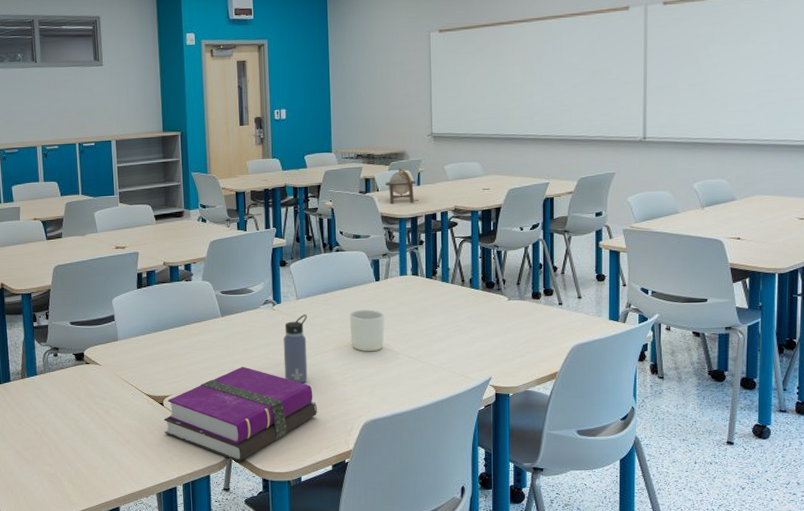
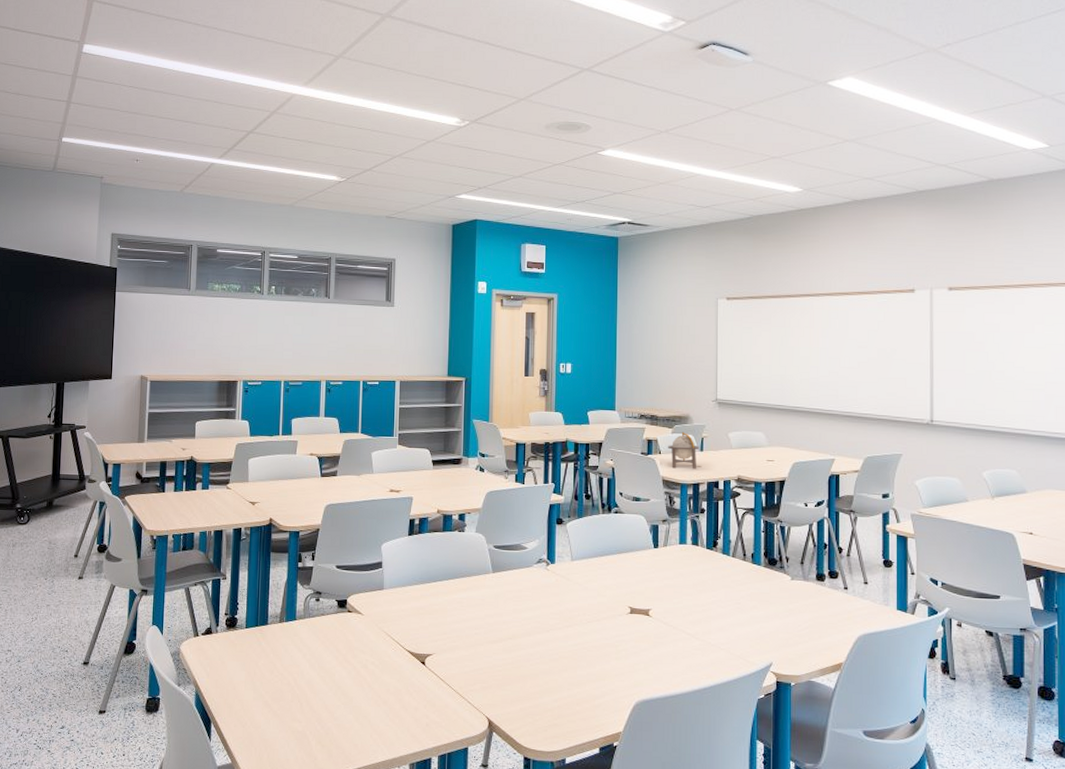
notebook: present [163,366,318,462] -> none [423,628,588,735]
water bottle: present [283,314,308,384] -> none [554,577,582,653]
mug: present [349,309,385,352] -> none [625,577,661,624]

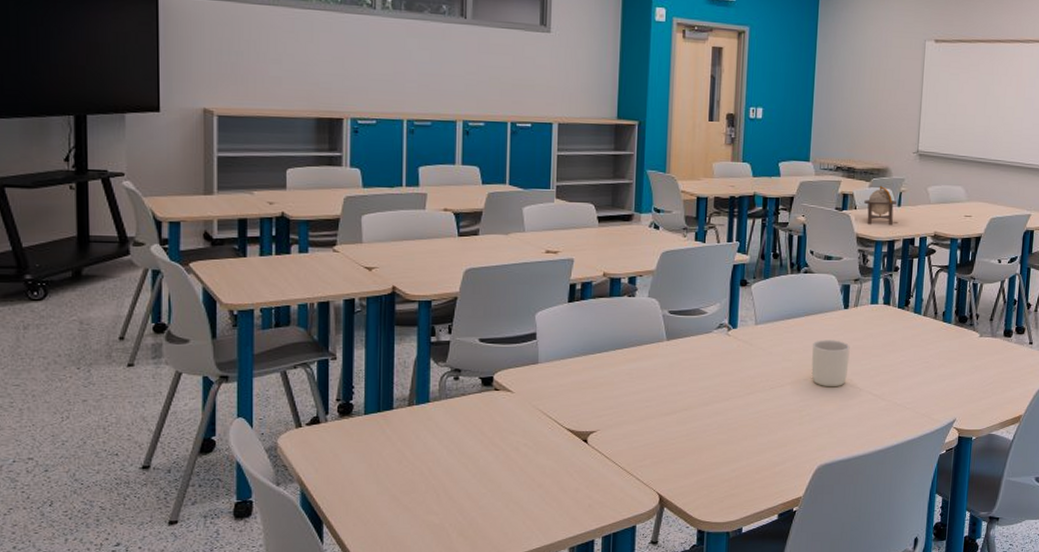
mug: none [625,577,661,624] -> present [811,340,850,387]

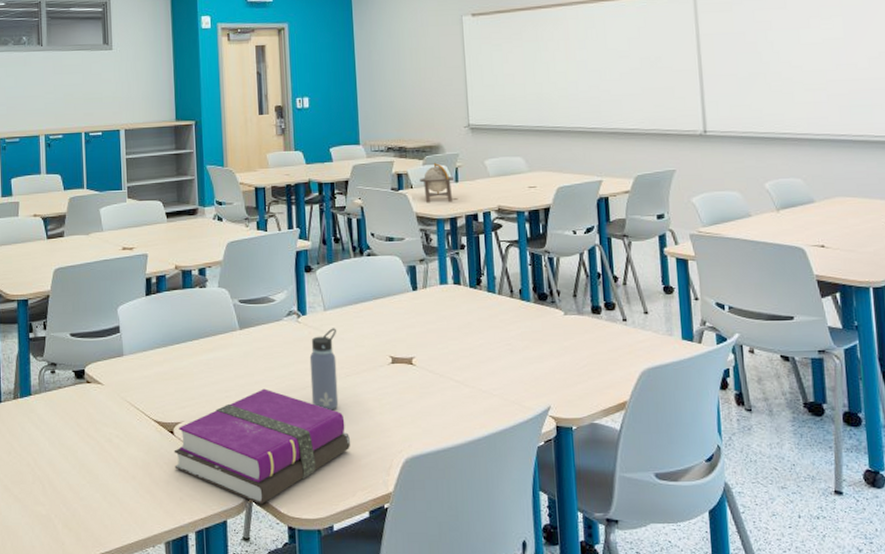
notebook: none [585,399,768,510] -> present [174,388,351,505]
water bottle: none [733,342,766,421] -> present [309,328,339,410]
mug: present [811,340,850,387] -> none [384,323,425,374]

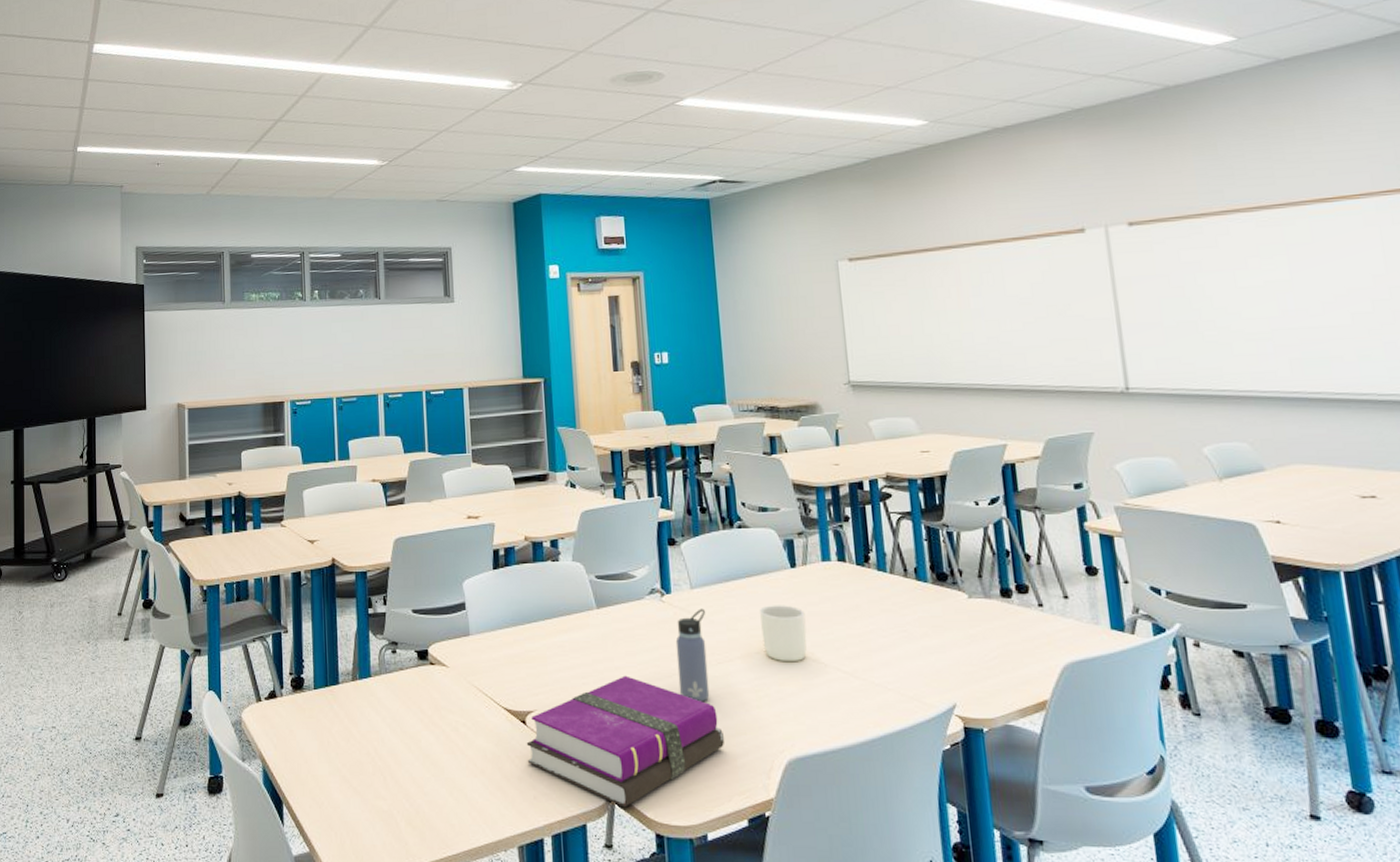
mug: none [384,323,425,374] -> present [759,605,807,662]
globe: present [420,162,455,203] -> none [795,423,835,469]

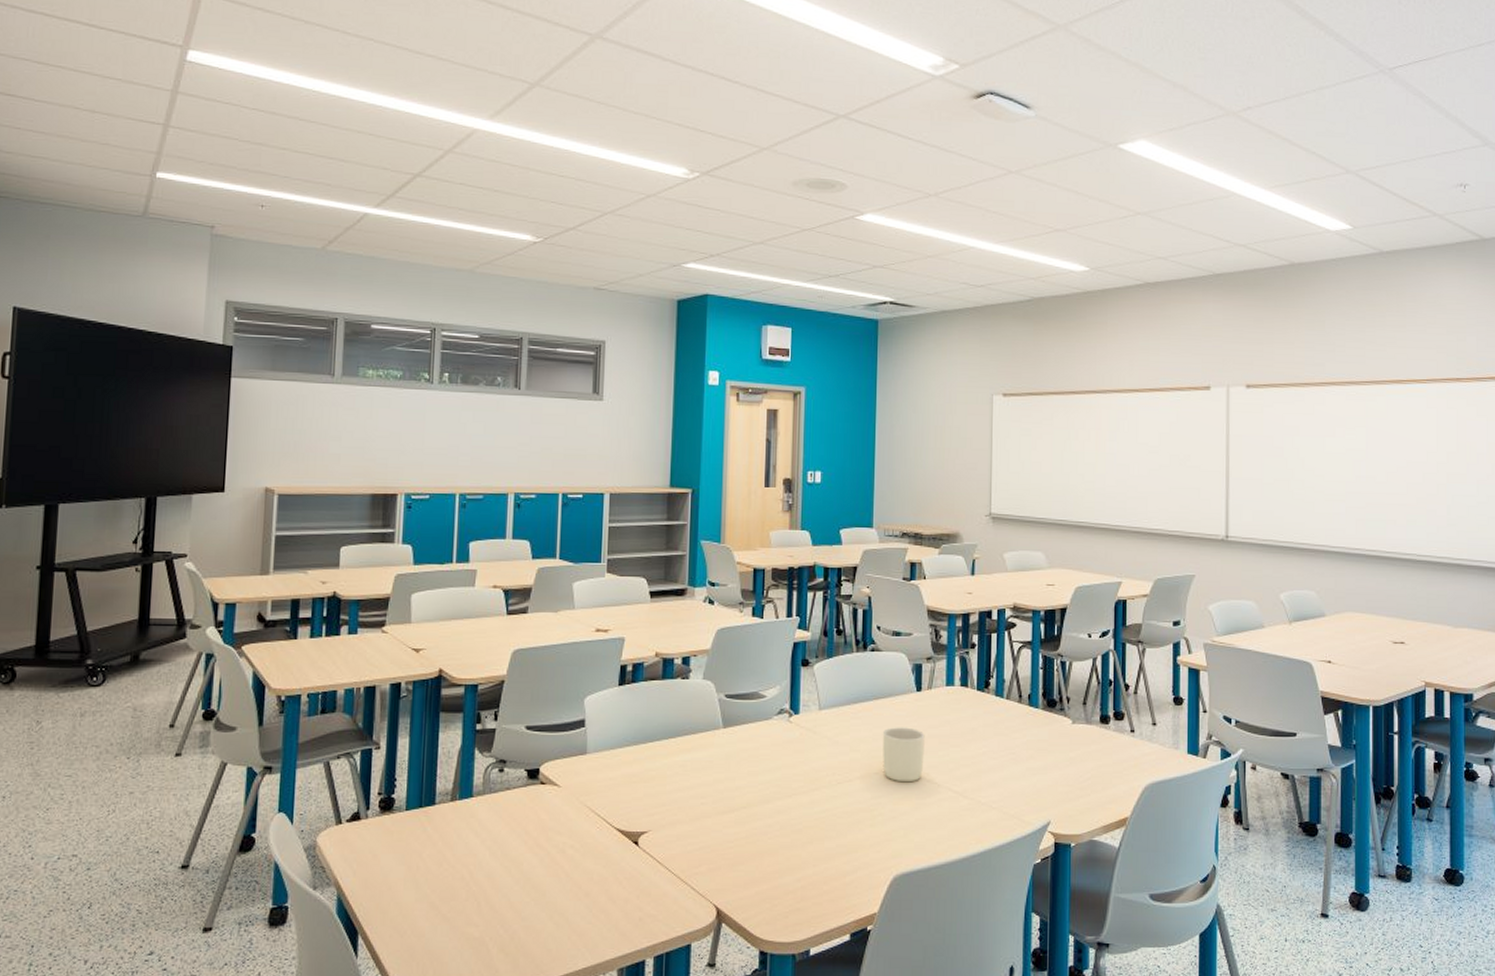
notebook: present [526,675,725,808] -> none [636,795,837,926]
water bottle: present [675,608,710,702] -> none [797,729,832,821]

